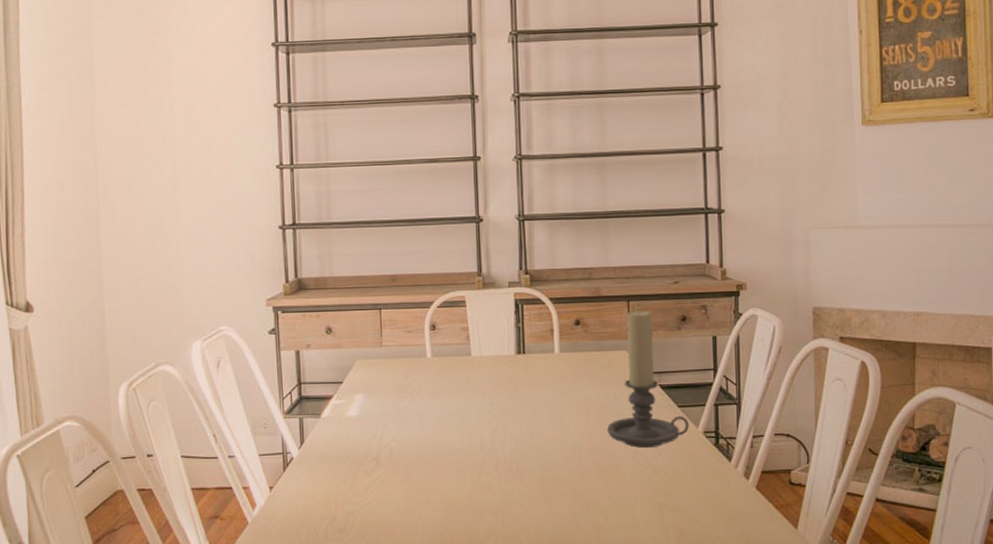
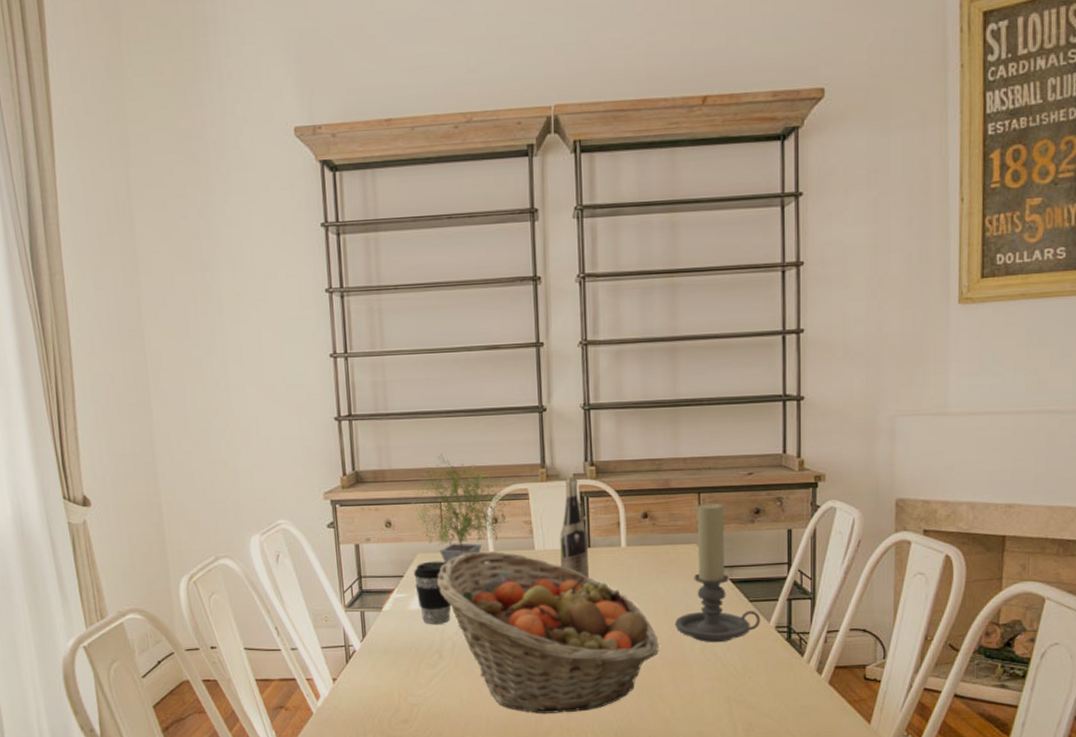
potted plant: none [352,262,450,371] -> present [412,454,513,565]
coffee cup: none [353,367,389,432] -> present [414,561,452,625]
fruit basket: none [376,357,592,522] -> present [437,551,659,715]
wine bottle: none [495,284,524,384] -> present [560,476,589,578]

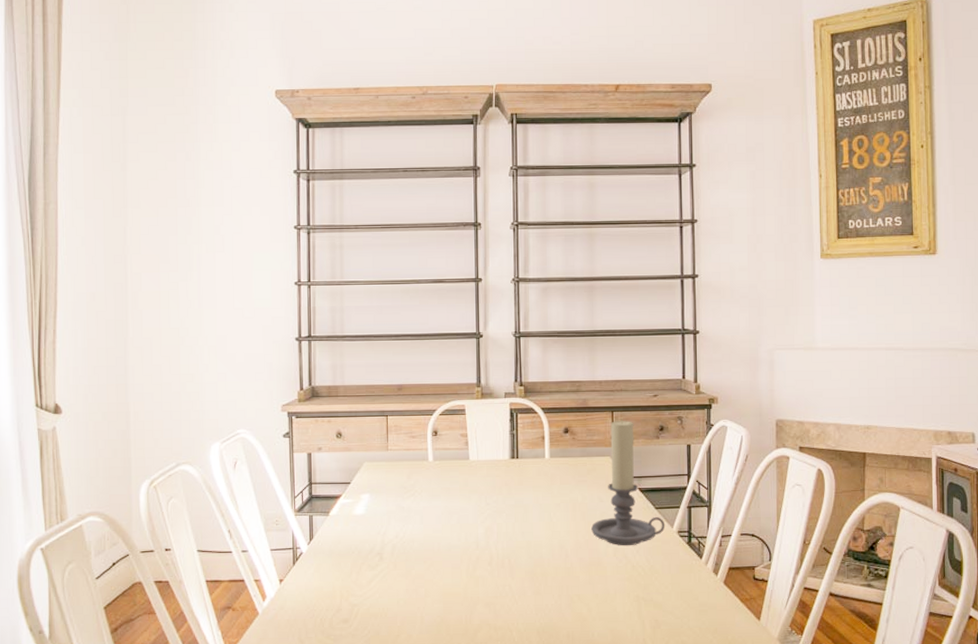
potted plant: present [412,454,513,565] -> none [361,373,451,473]
coffee cup: present [414,561,452,625] -> none [360,469,393,529]
fruit basket: present [437,551,659,715] -> none [381,460,577,614]
wine bottle: present [560,476,589,578] -> none [492,395,516,486]

